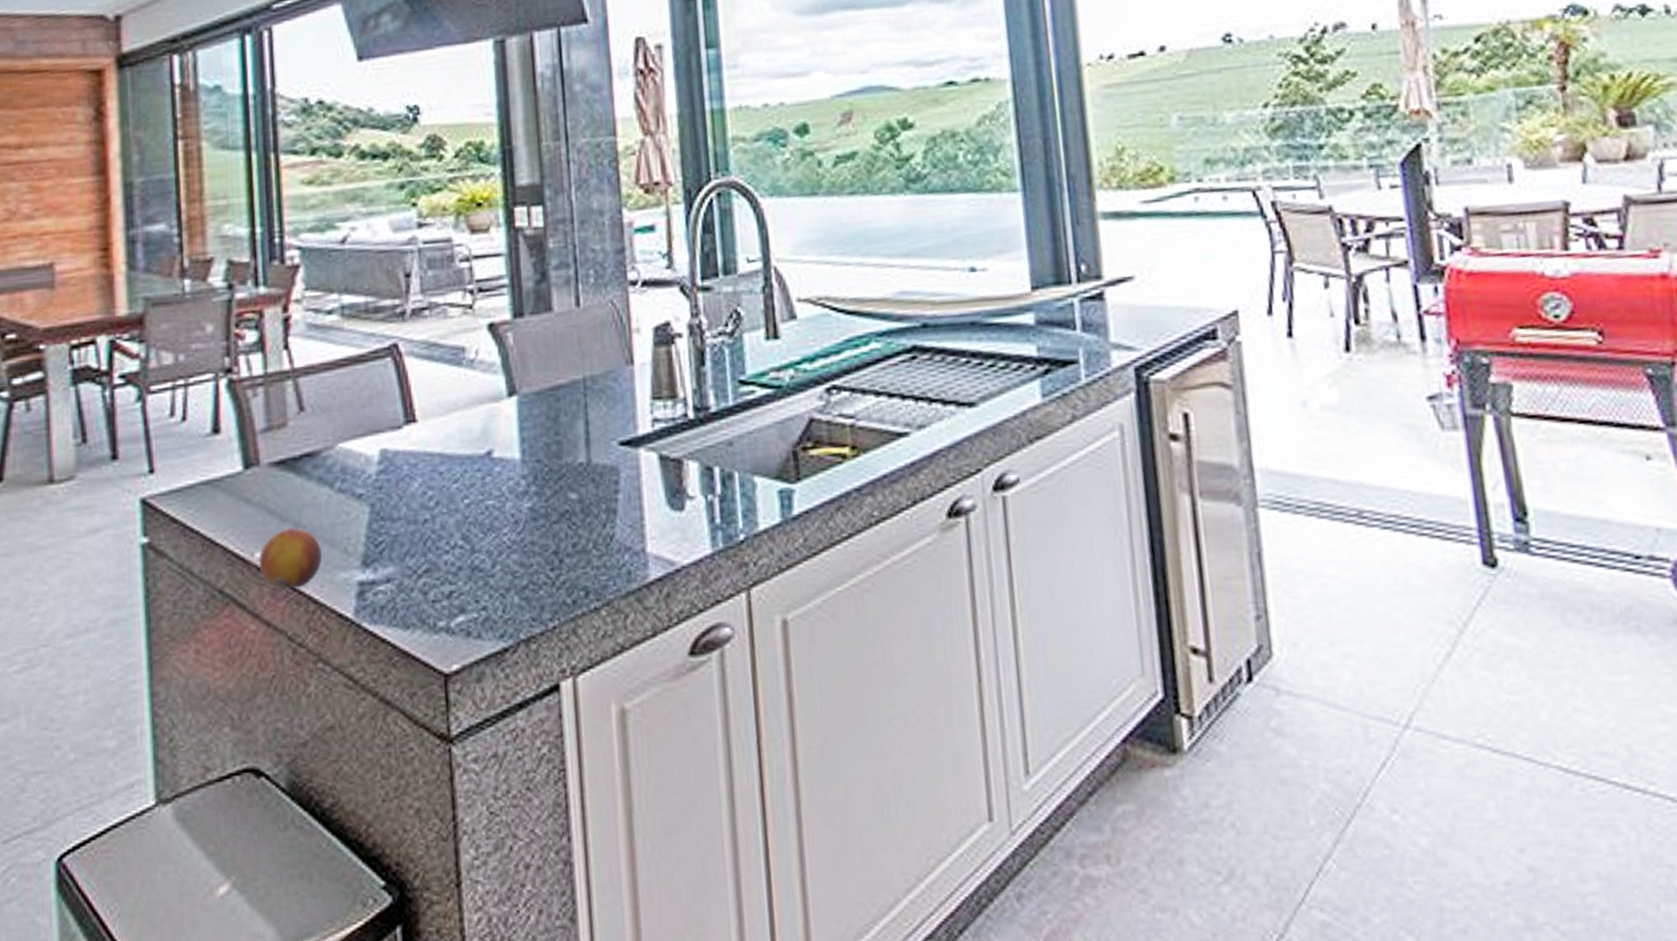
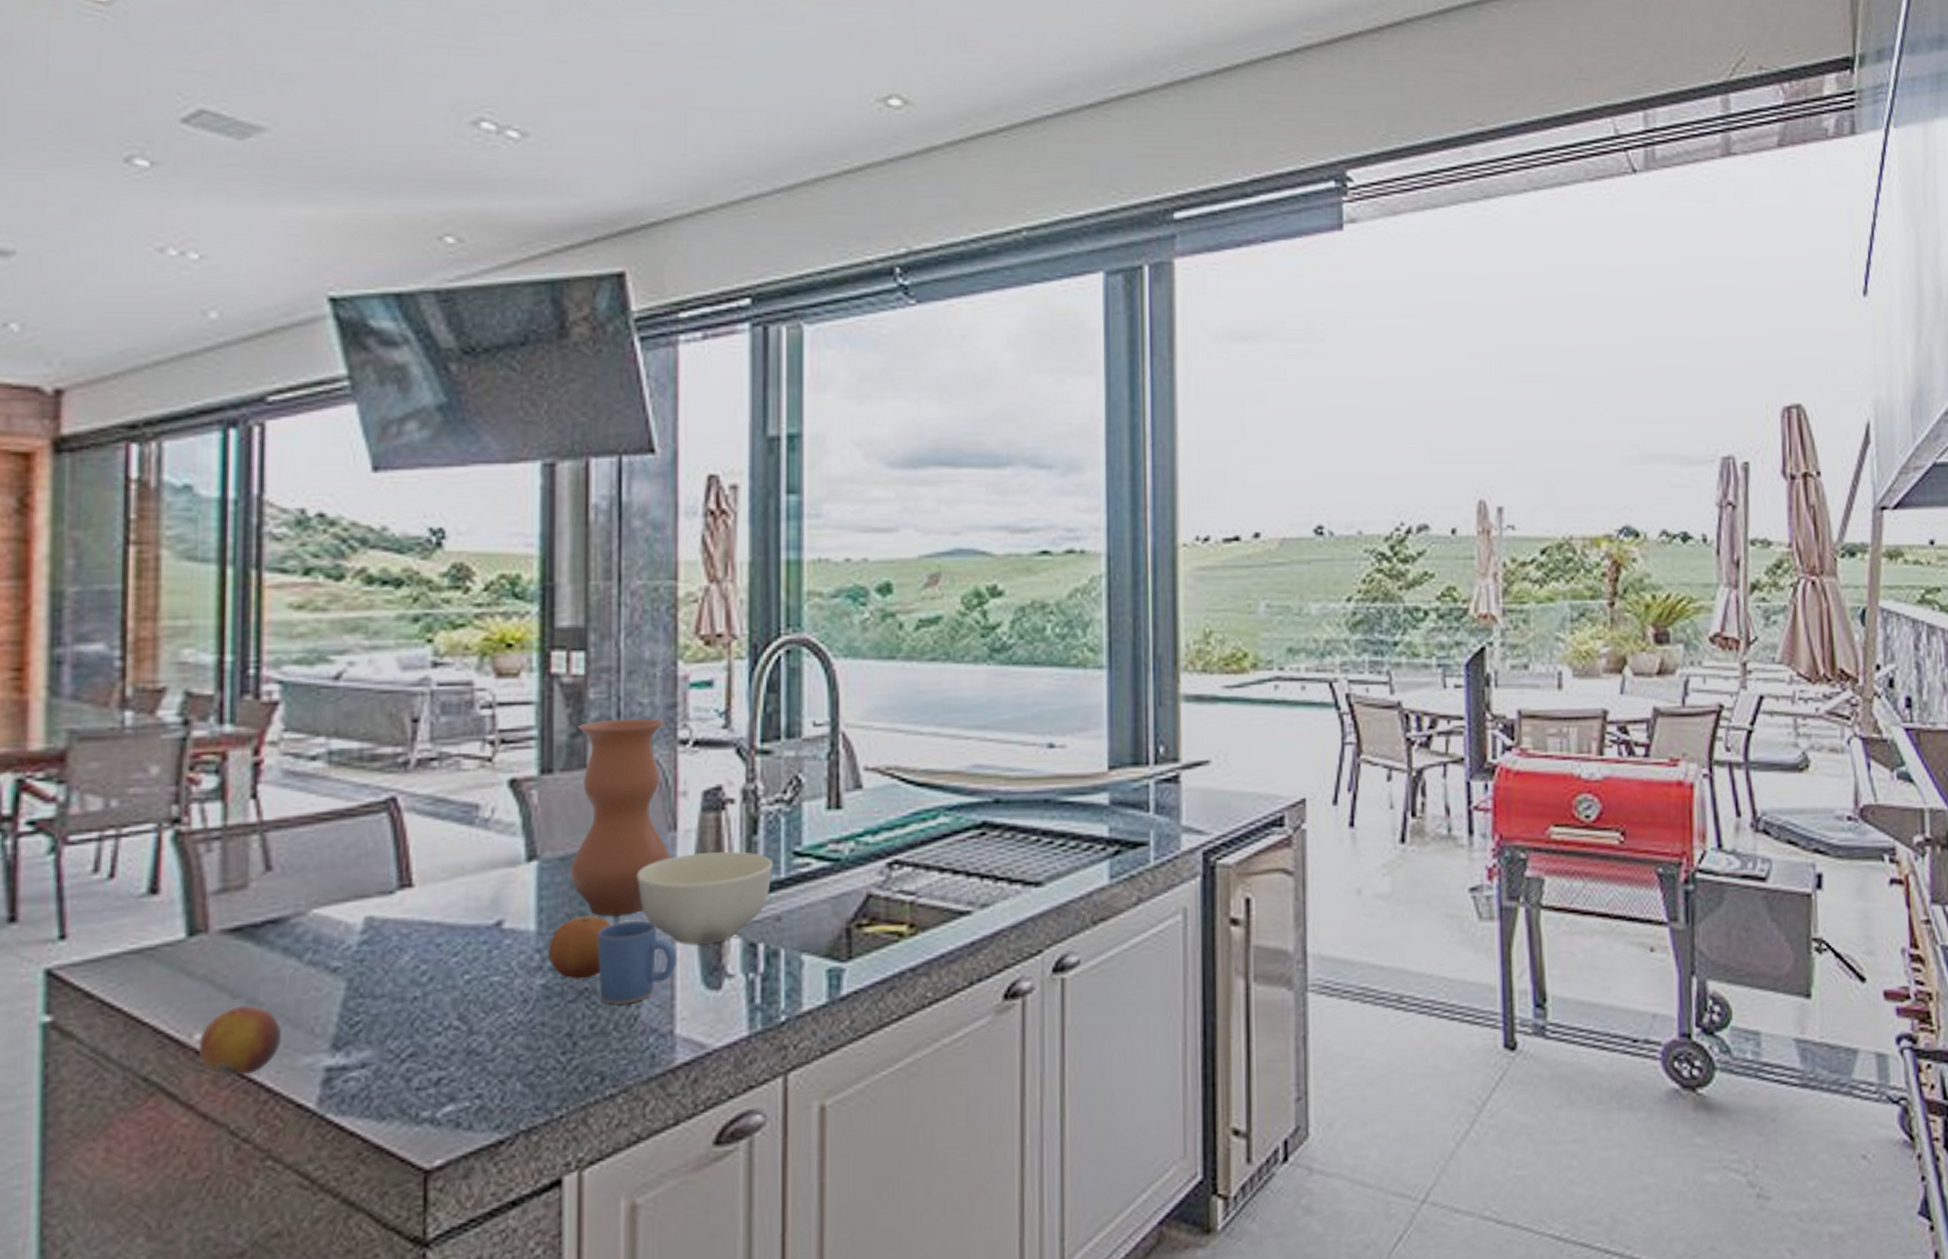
fruit: none [532,445,584,502] -> present [549,916,612,979]
vase: none [541,263,630,444] -> present [570,718,671,916]
mug: none [572,448,644,525] -> present [597,921,678,1004]
bowl: none [602,382,722,469] -> present [636,851,774,944]

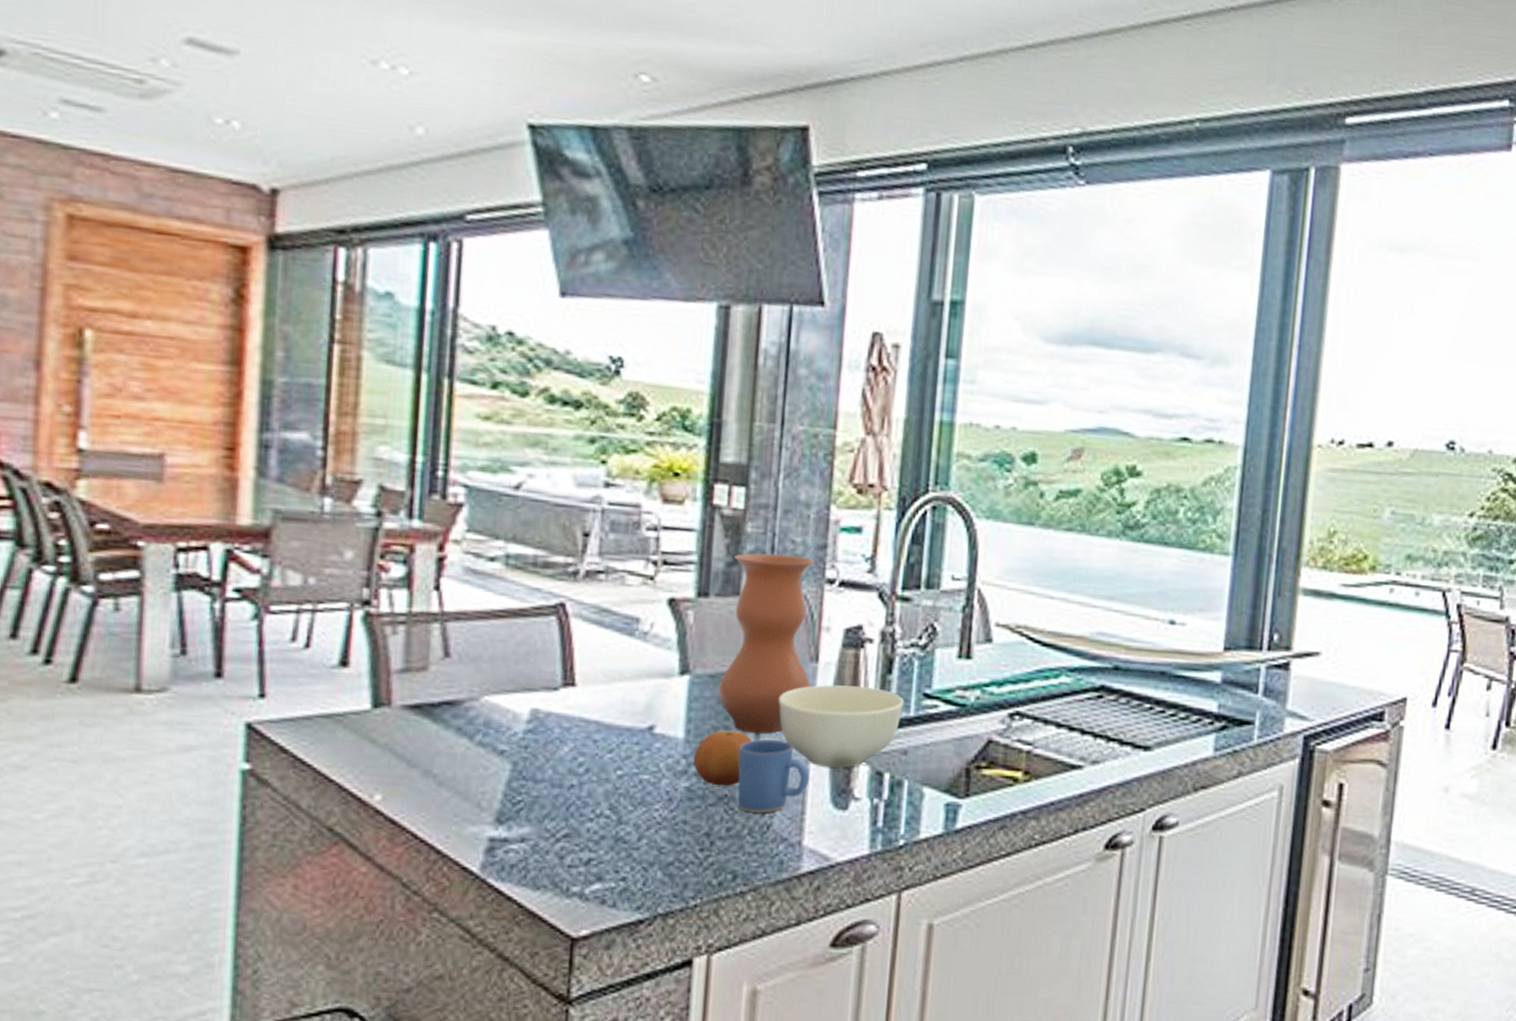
fruit: present [198,1004,282,1076] -> none [377,774,453,836]

